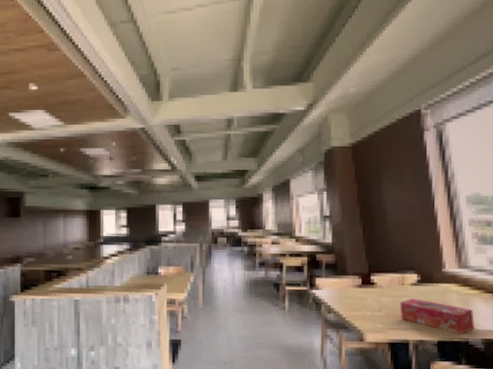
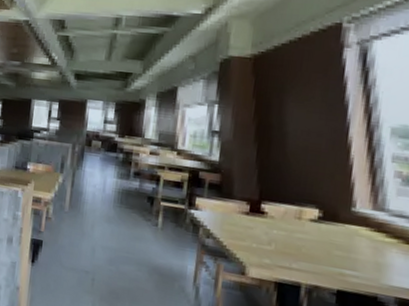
tissue box: present [399,298,474,334] -> none [293,236,388,288]

